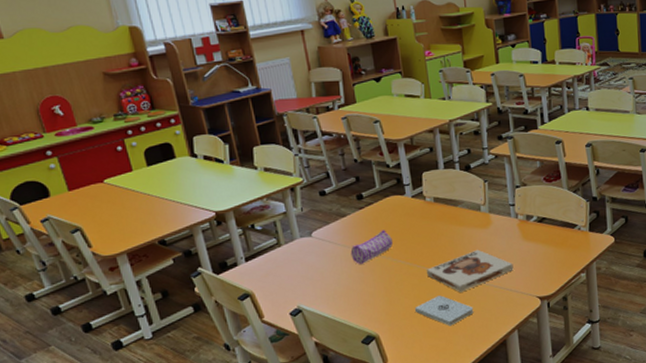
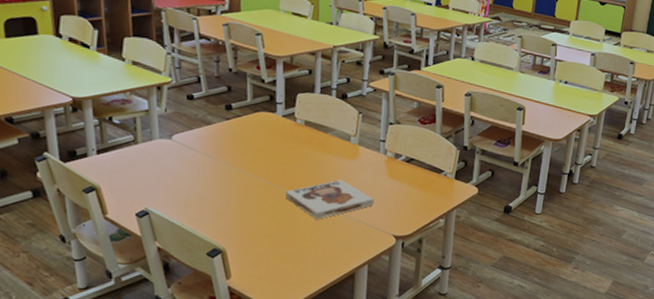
pencil case: present [350,230,394,264] -> none [209,144,256,176]
notepad: present [414,295,474,326] -> none [266,219,327,251]

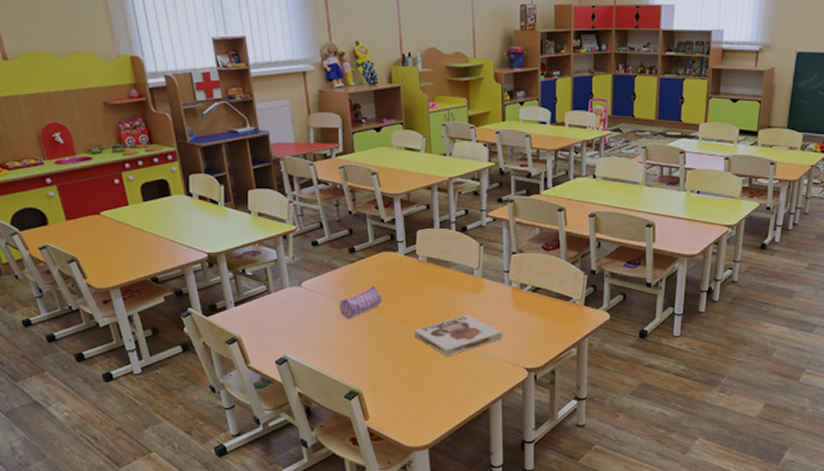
pencil case: none [209,144,256,176] -> present [339,286,383,319]

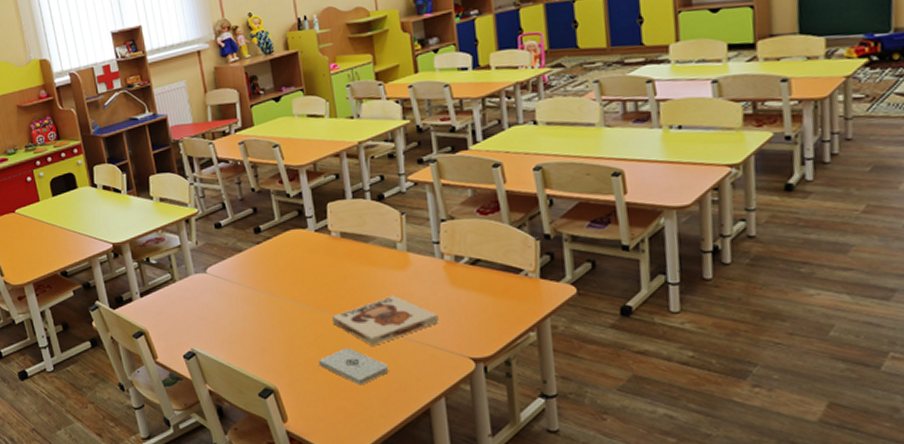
pencil case: present [339,286,383,319] -> none [247,268,294,306]
notepad: none [399,358,459,389] -> present [318,348,389,386]

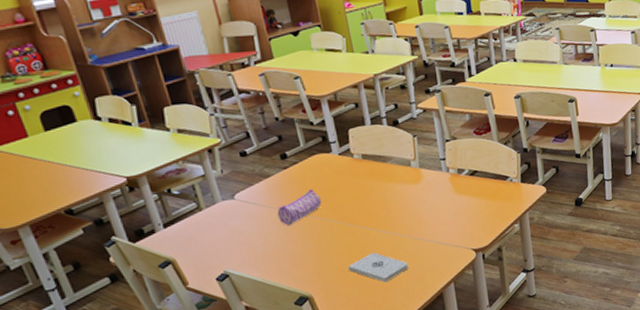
pencil case: none [247,268,294,306] -> present [277,189,322,225]
board game: present [331,295,439,346] -> none [357,205,447,249]

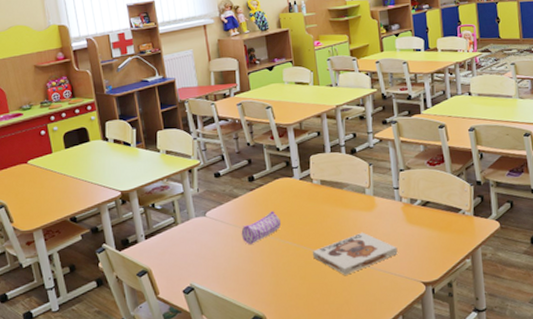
notepad: present [347,252,409,283] -> none [300,278,358,310]
board game: none [357,205,447,249] -> present [312,232,398,275]

